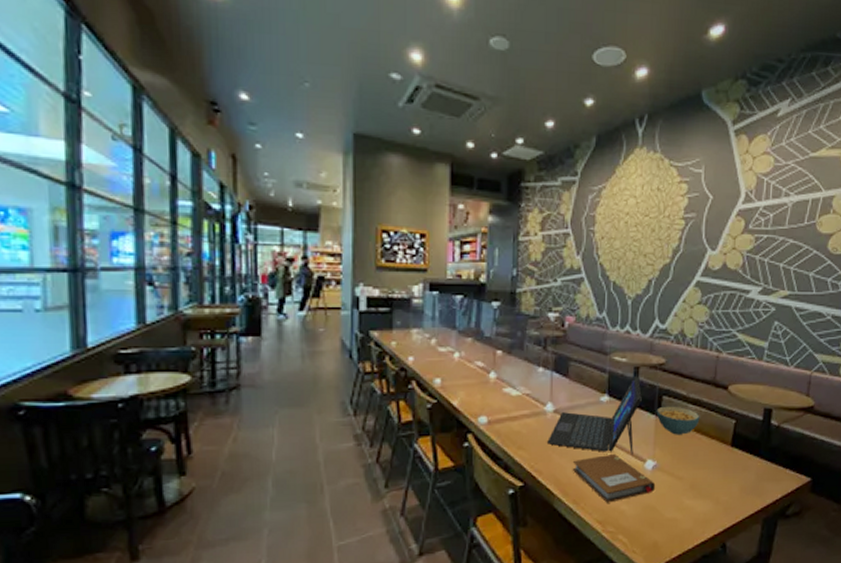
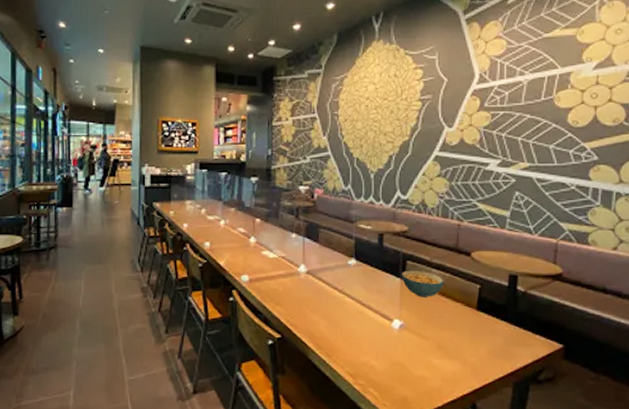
laptop: present [547,375,642,455] -> none [301,241,387,315]
notebook: present [572,453,656,503] -> none [324,312,403,358]

